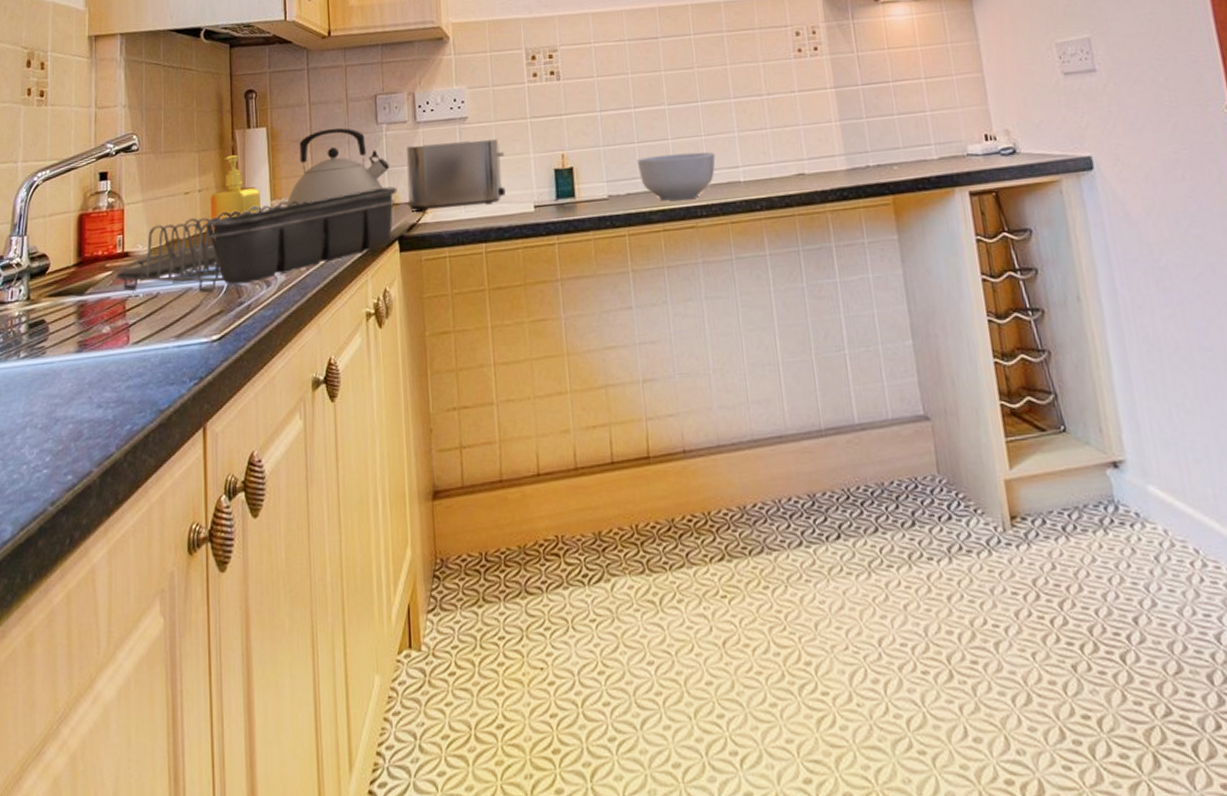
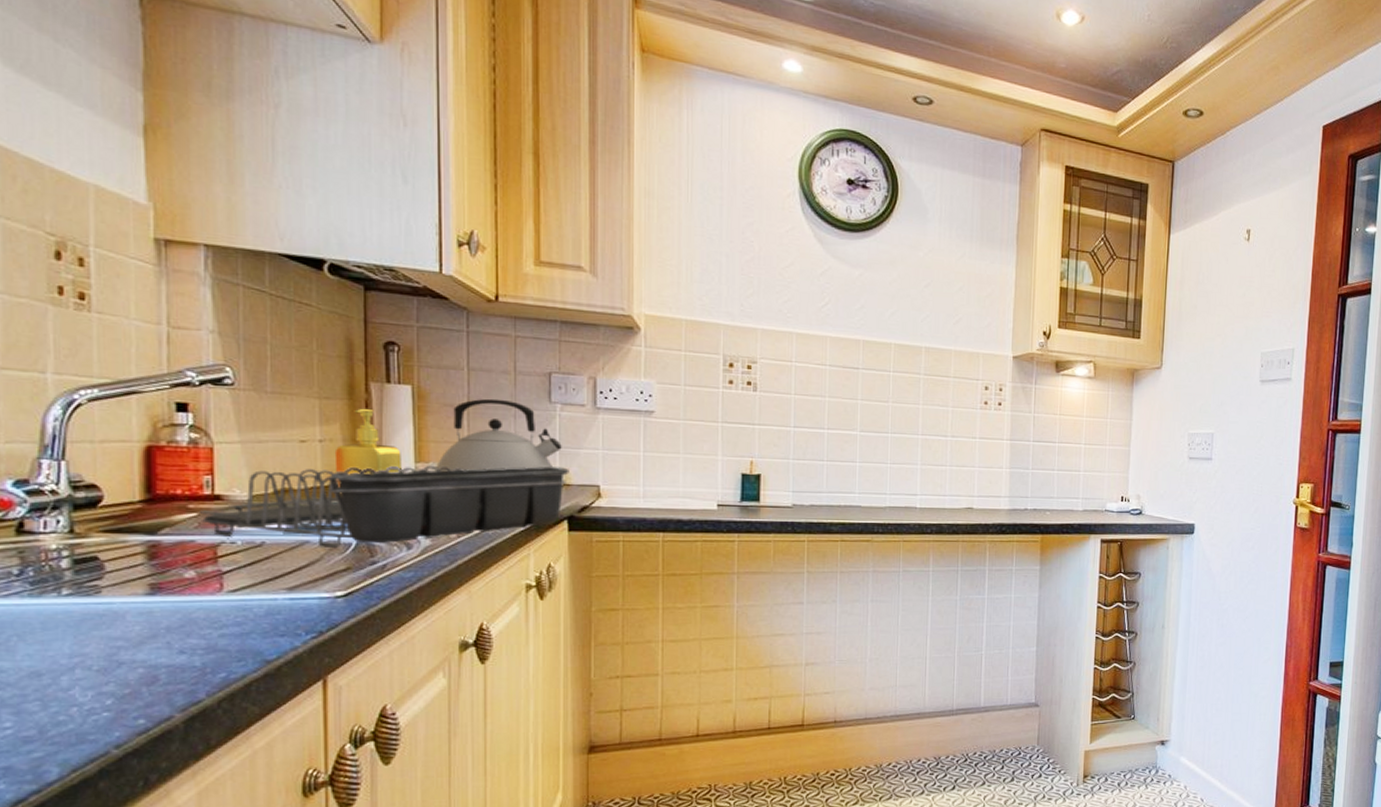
toaster: present [406,138,506,212] -> none [580,430,692,498]
bowl: present [636,152,716,201] -> none [823,475,897,516]

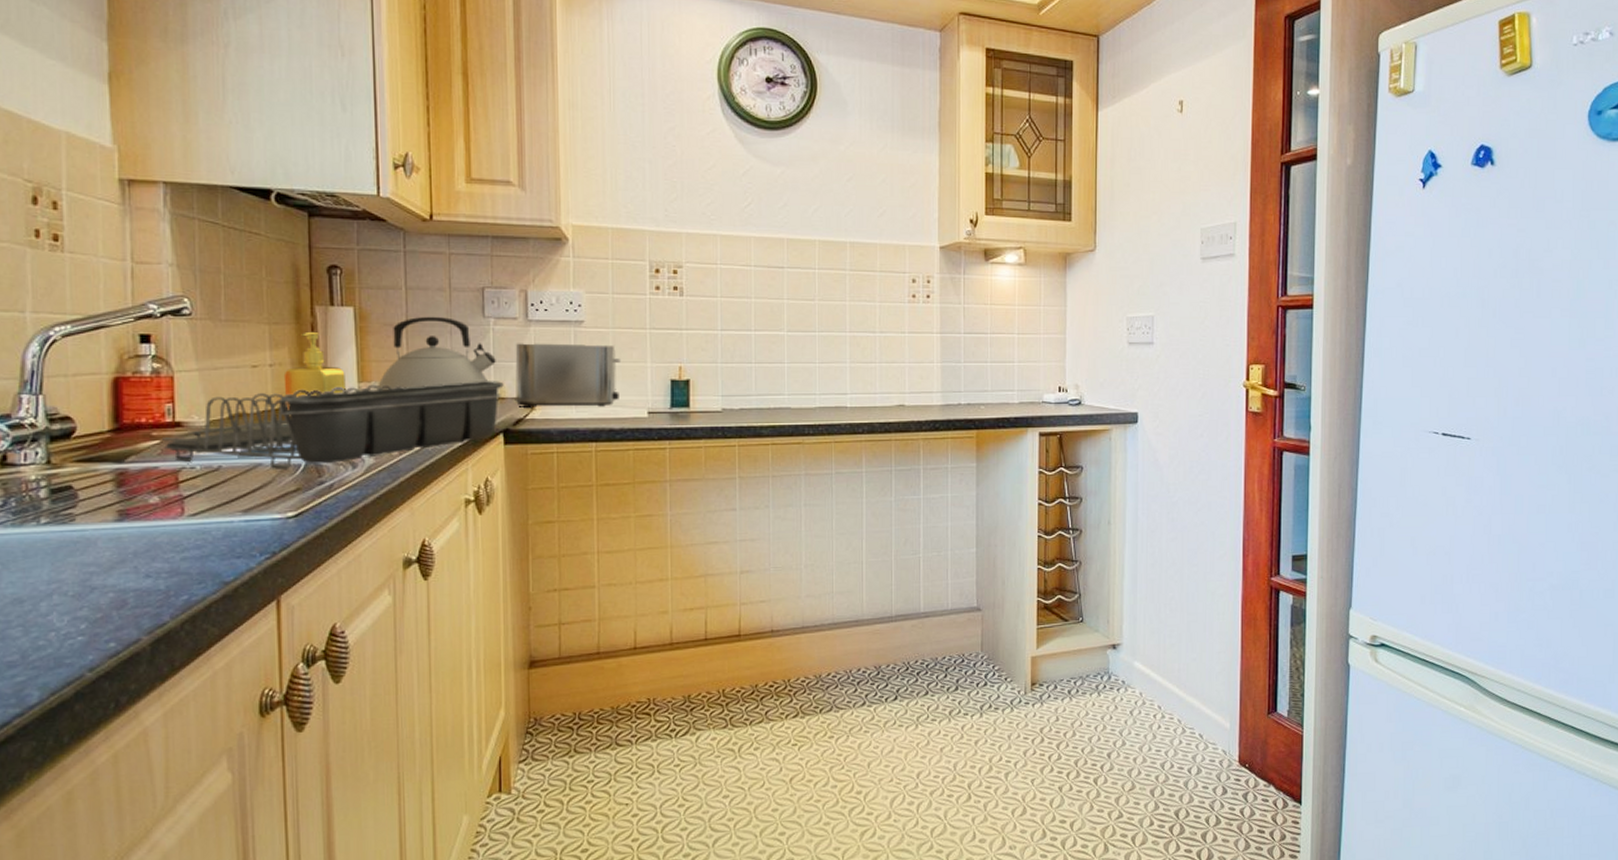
toaster: none [580,430,692,498] -> present [515,343,622,407]

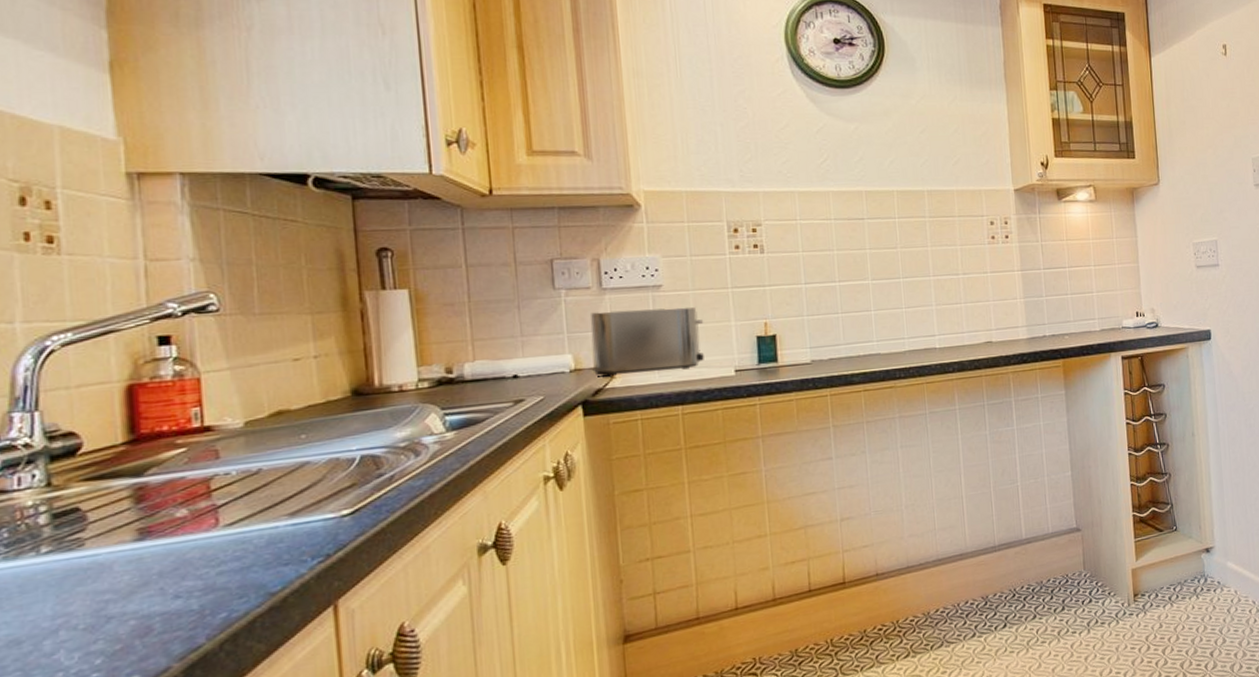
dish rack: present [162,381,504,471] -> none [189,352,580,469]
soap dispenser: present [283,331,346,419] -> none [331,317,404,412]
kettle: present [378,316,496,390] -> none [440,291,570,372]

